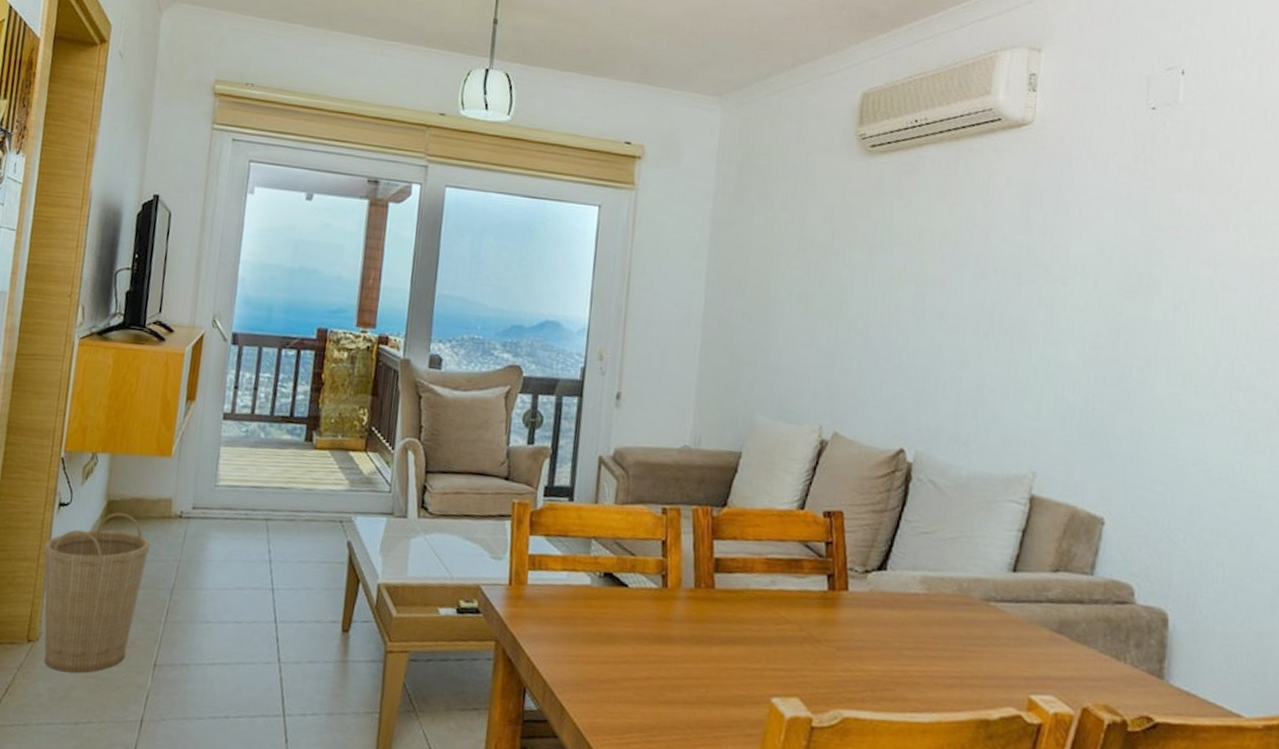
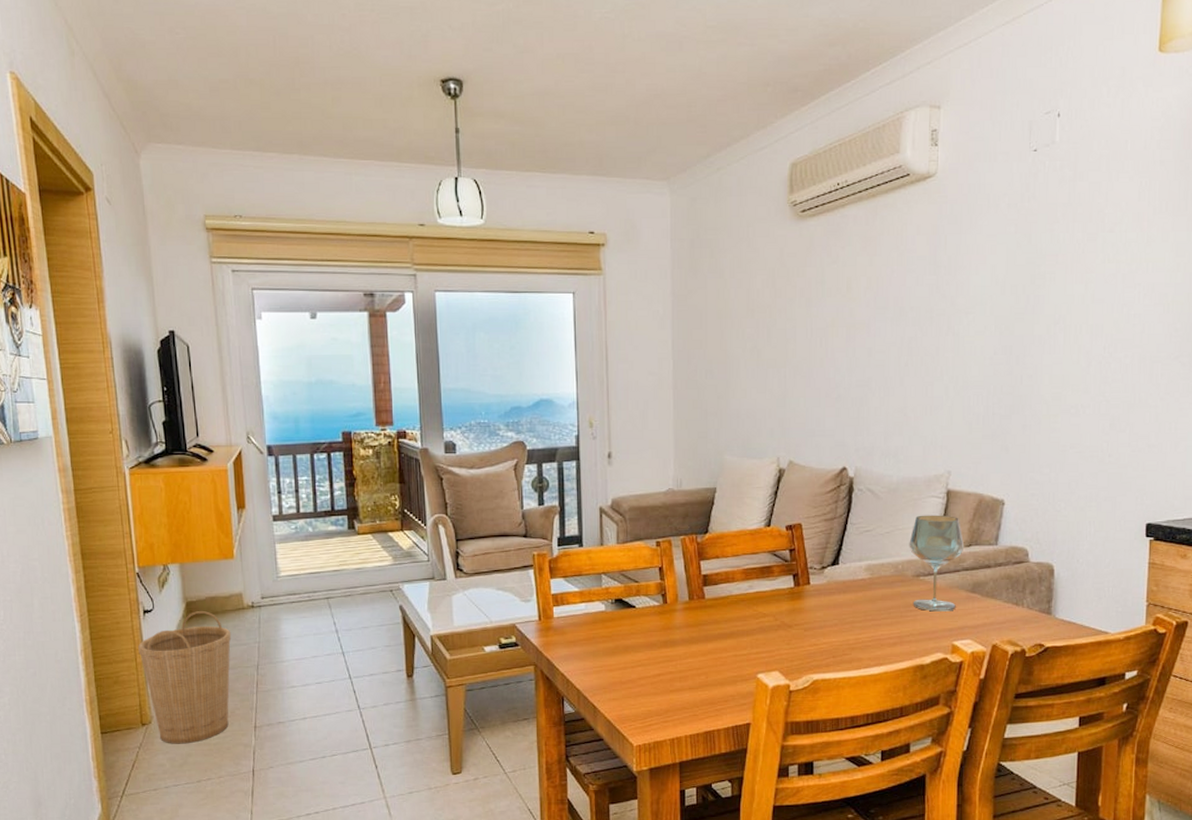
wine glass: none [978,522,1050,654] -> present [909,515,965,612]

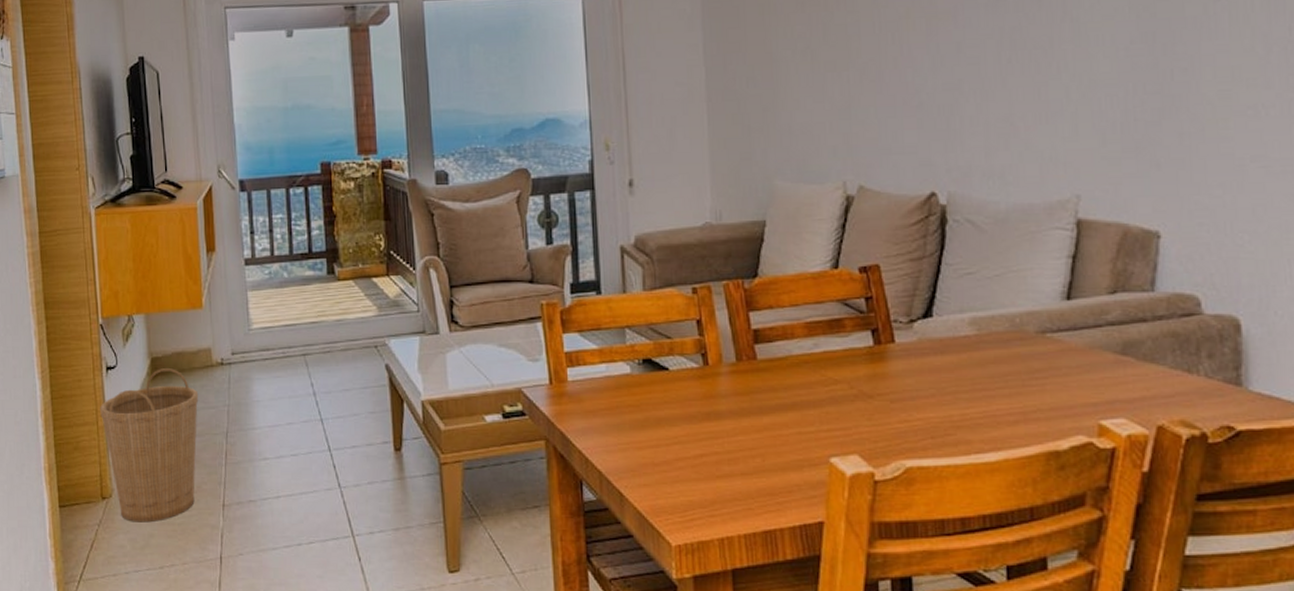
wine glass: present [909,515,965,612] -> none [1028,252,1107,380]

